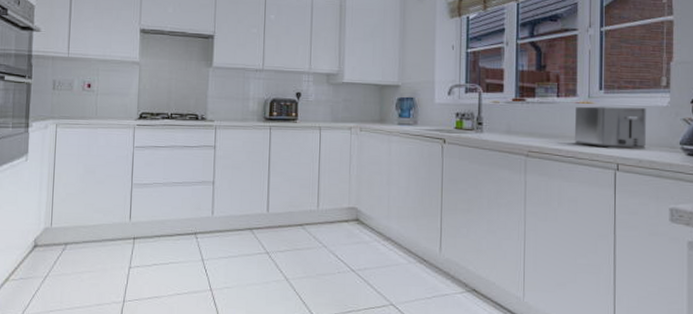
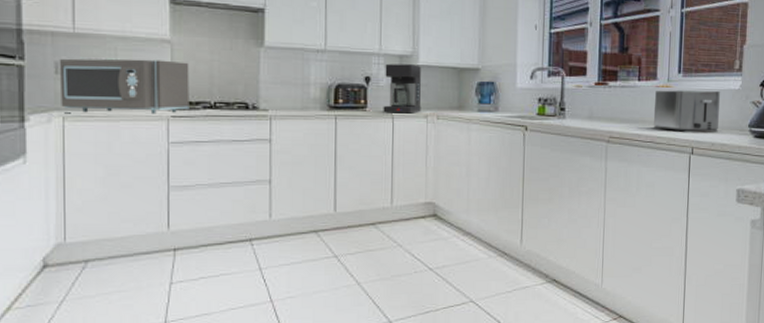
microwave: none [55,77,153,123] -> present [59,58,189,114]
coffee maker: none [311,81,346,126] -> present [383,63,421,114]

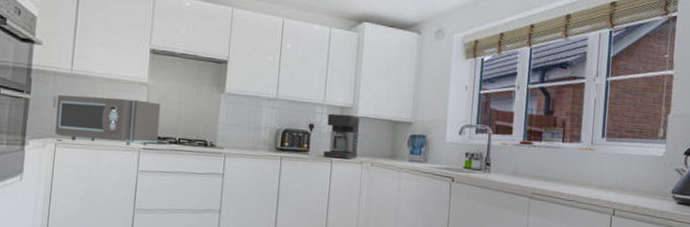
toaster: present [653,90,721,132] -> none [575,152,644,196]

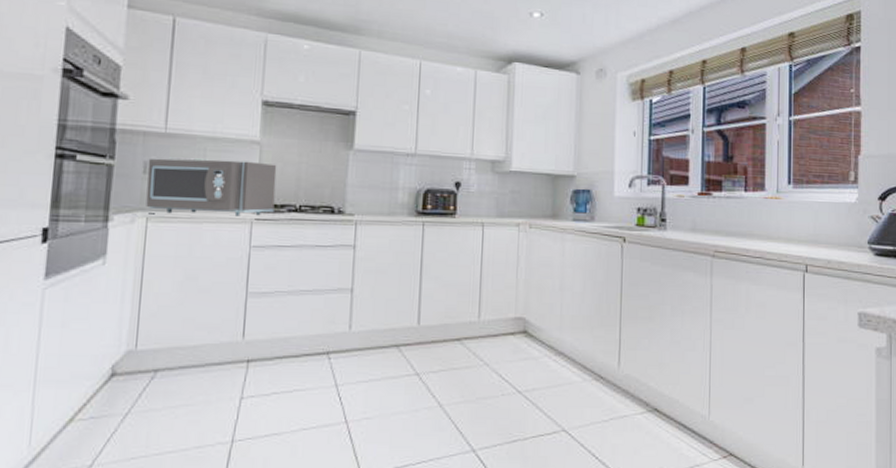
coffee maker: present [323,113,360,159] -> none [473,169,514,222]

